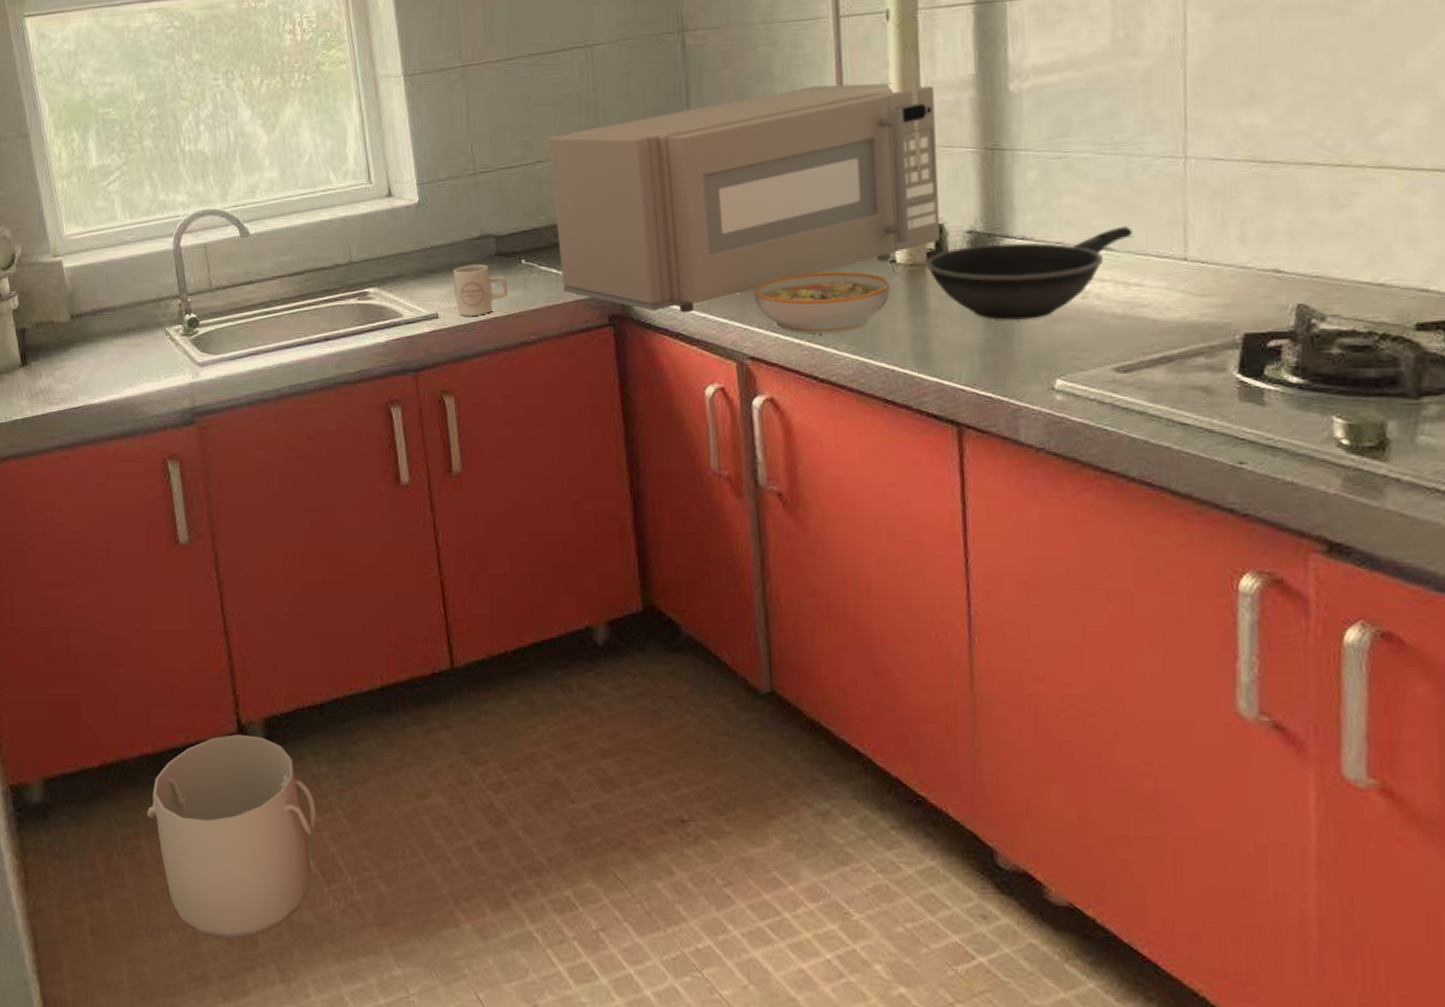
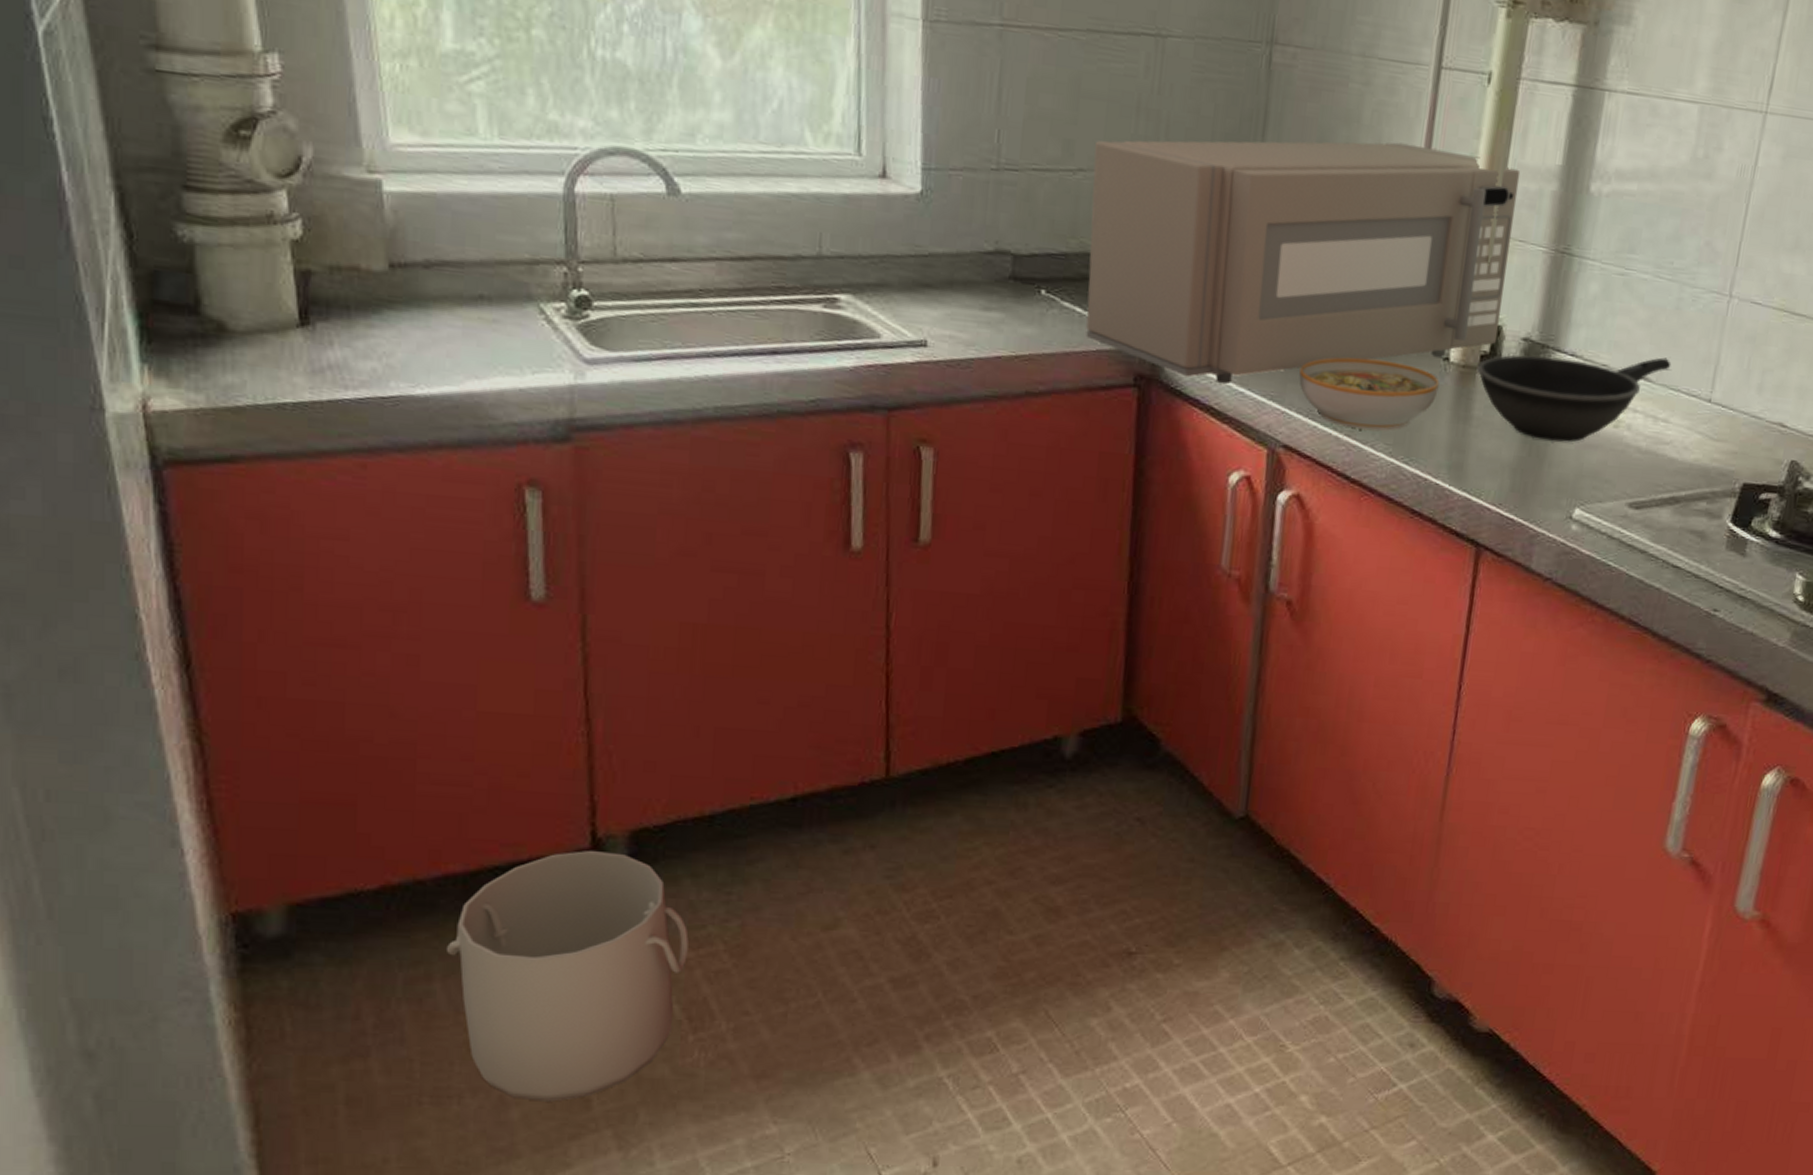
mug: present [452,264,508,317] -> none [951,284,1020,352]

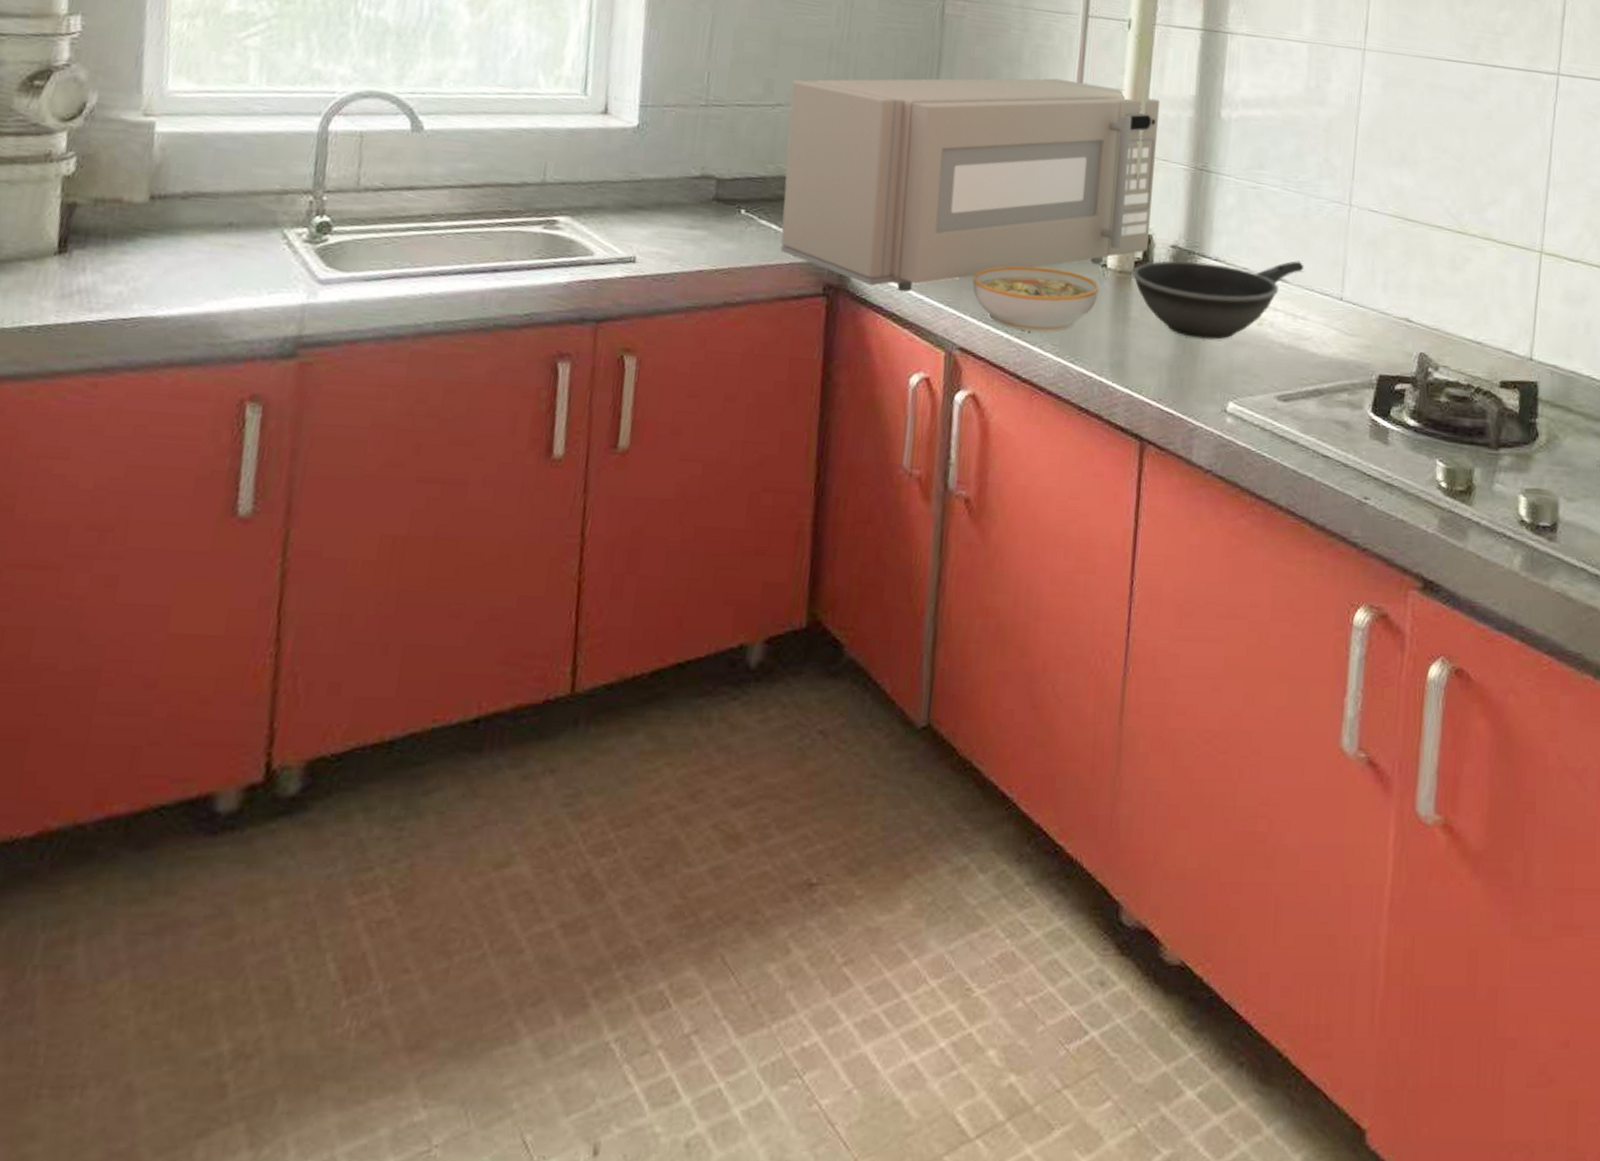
bucket: present [445,850,689,1102] -> none [95,783,354,1089]

